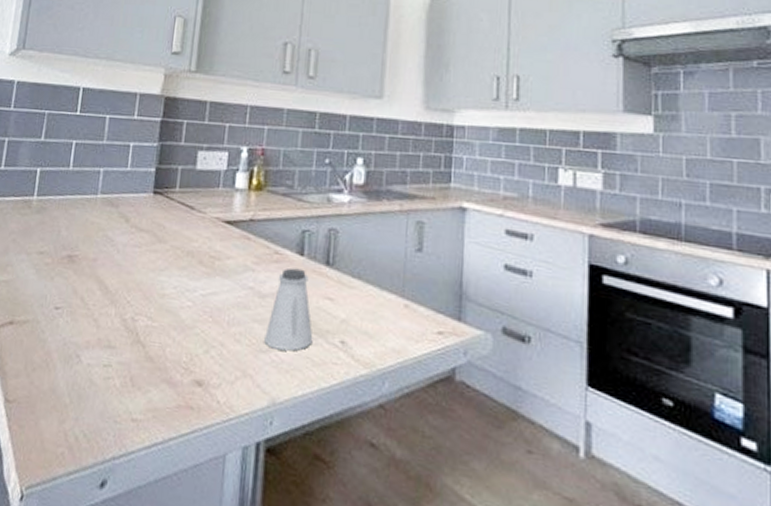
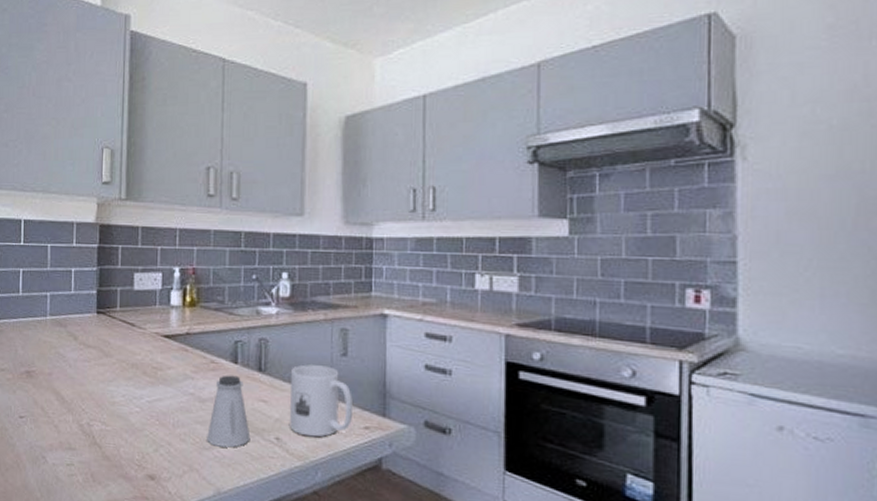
mug: none [357,259,426,342] -> present [290,364,352,438]

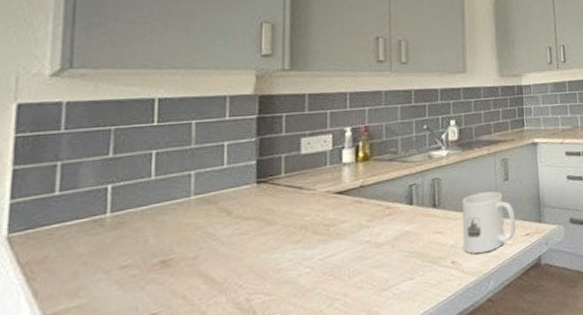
saltshaker: present [207,375,251,448] -> none [385,215,428,285]

